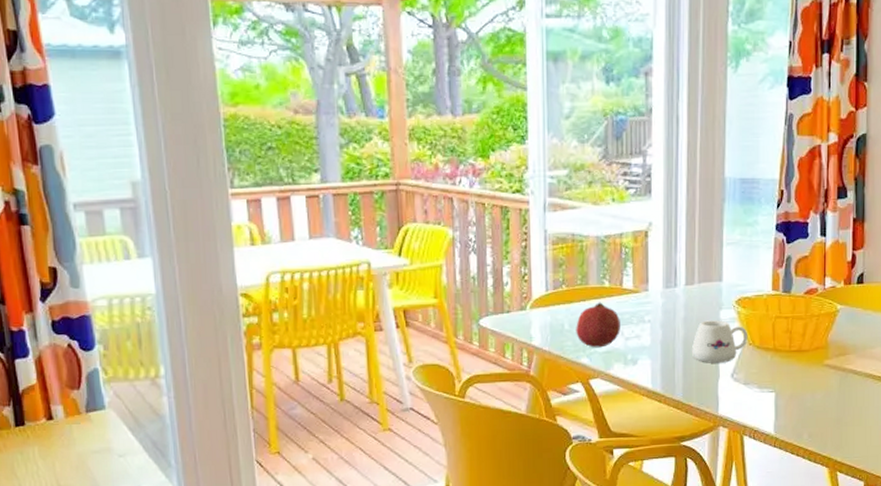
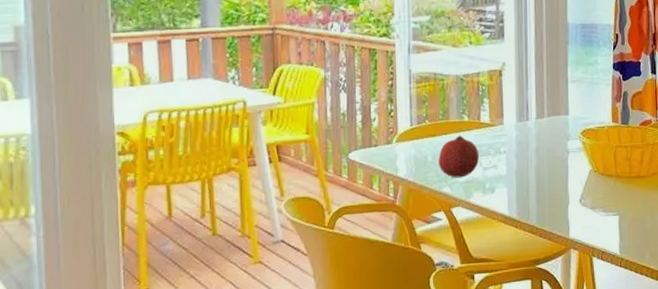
mug: present [692,320,748,363] -> none [544,150,593,190]

